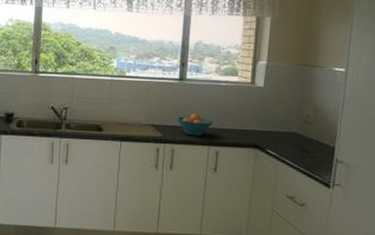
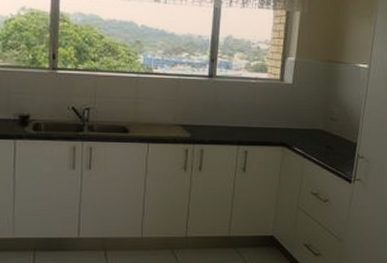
fruit bowl: present [176,113,214,136] -> none [205,111,243,136]

